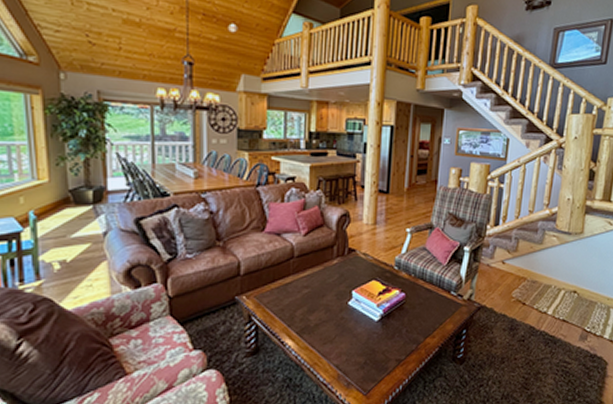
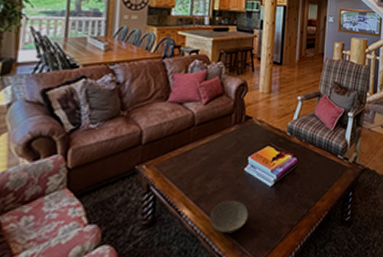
bowl: none [313,332,354,365] -> present [209,200,249,234]

